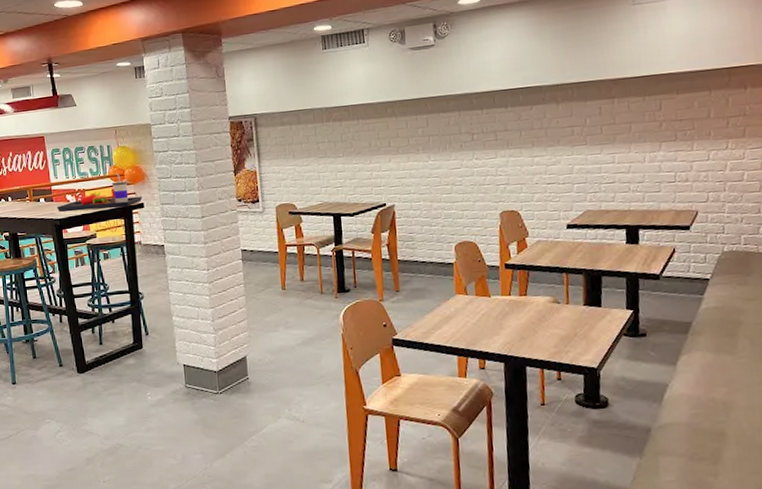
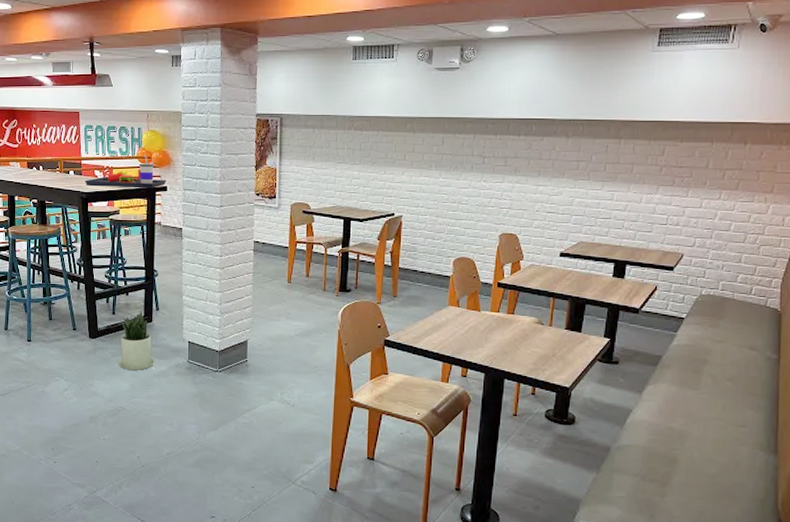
planter: none [108,339,150,403] -> present [118,312,155,370]

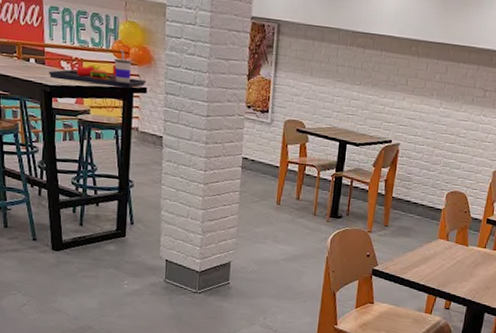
planter: present [118,312,155,370] -> none [85,225,127,288]

